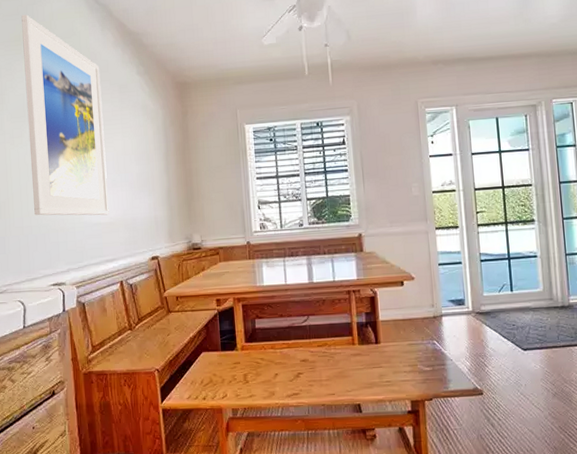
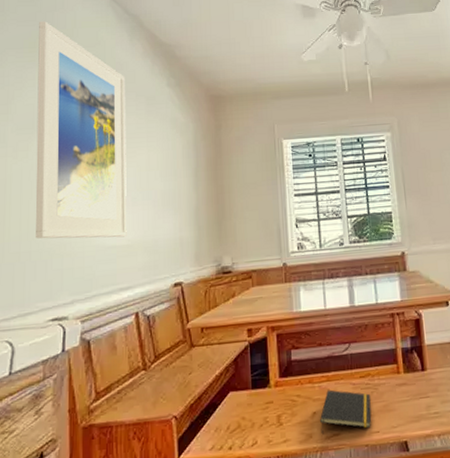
notepad: none [281,355,328,393] -> present [320,389,372,435]

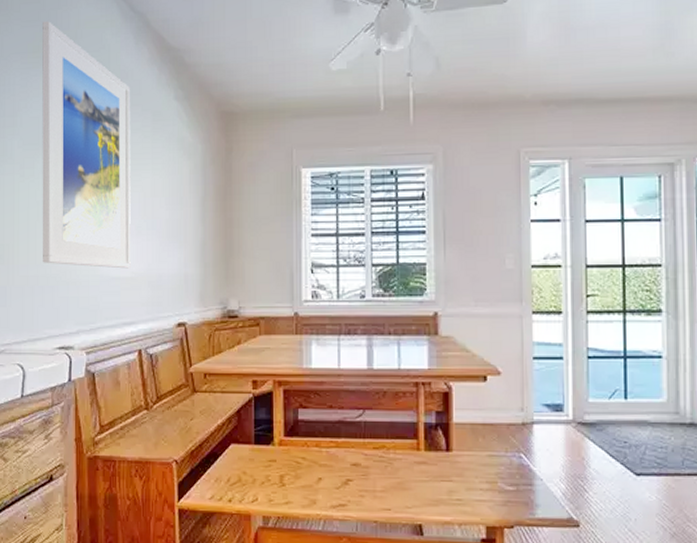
notepad: present [320,389,372,435] -> none [326,457,383,504]

